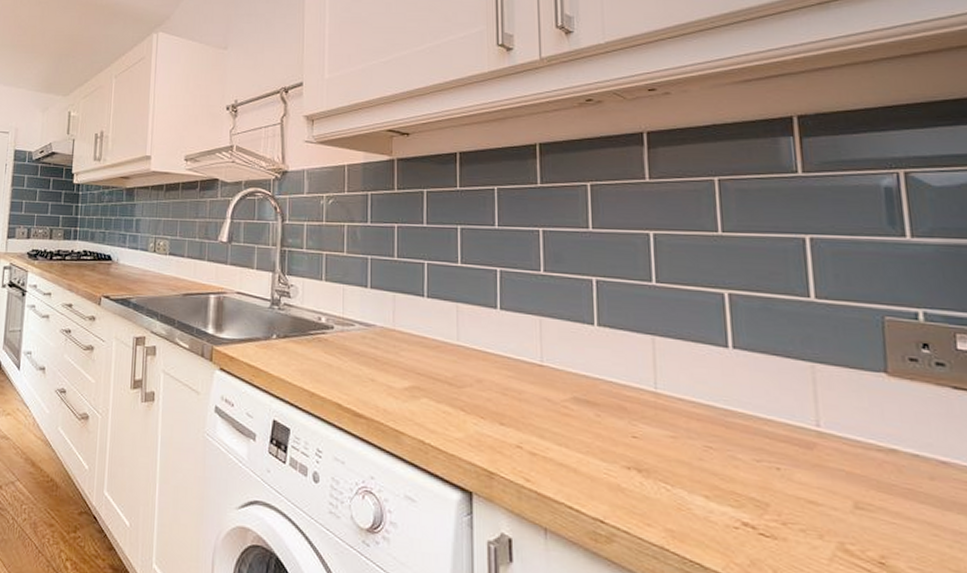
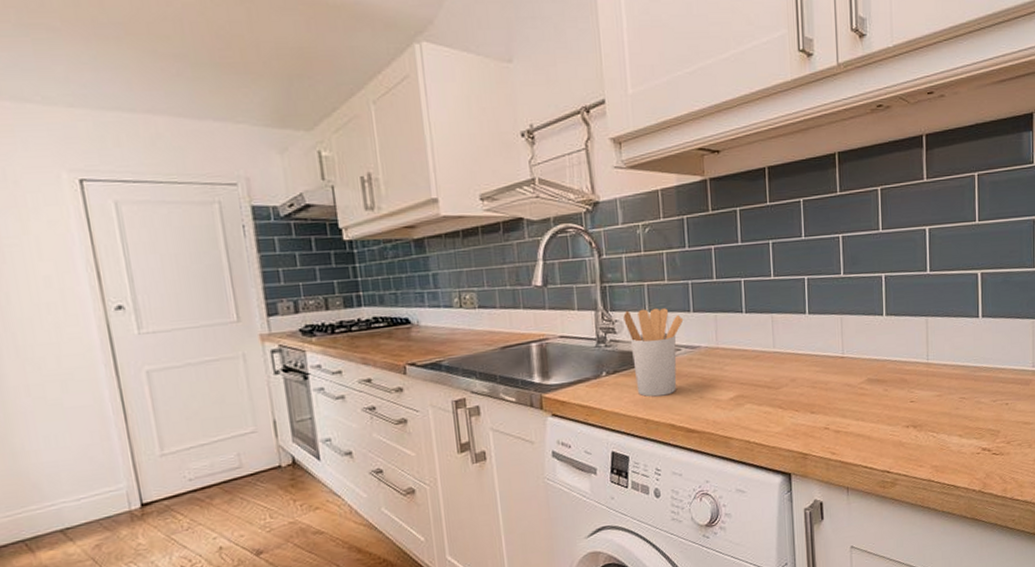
utensil holder: none [299,276,360,371] -> present [623,308,684,397]

